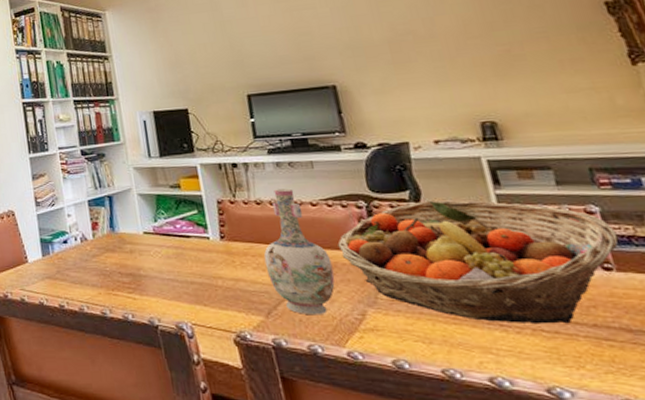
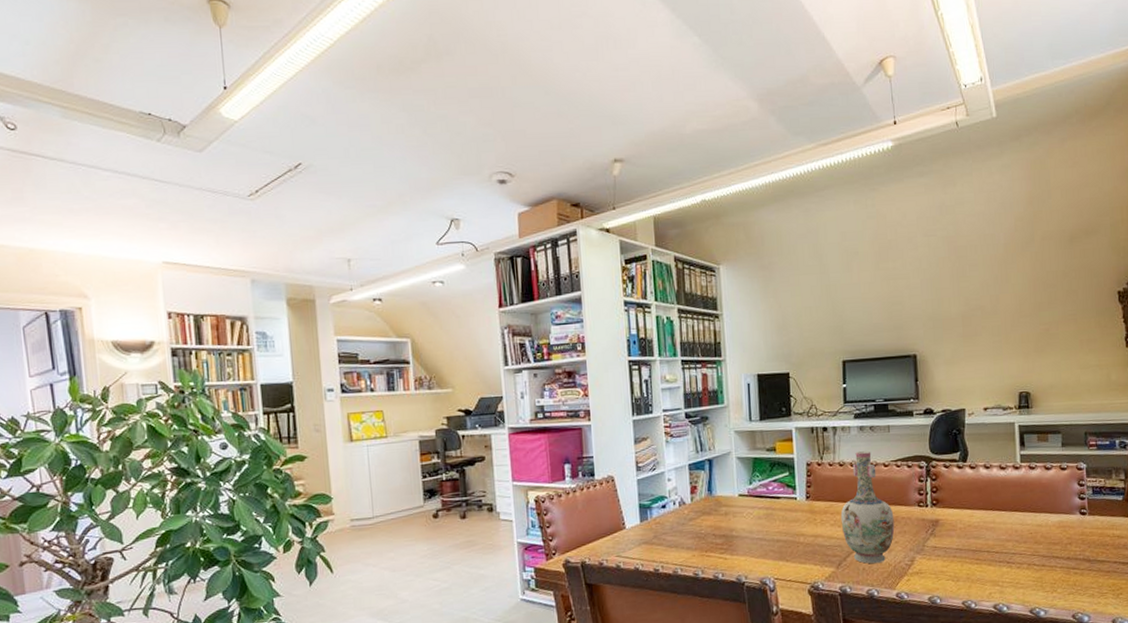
fruit basket: present [338,200,619,325] -> none [900,460,1094,561]

